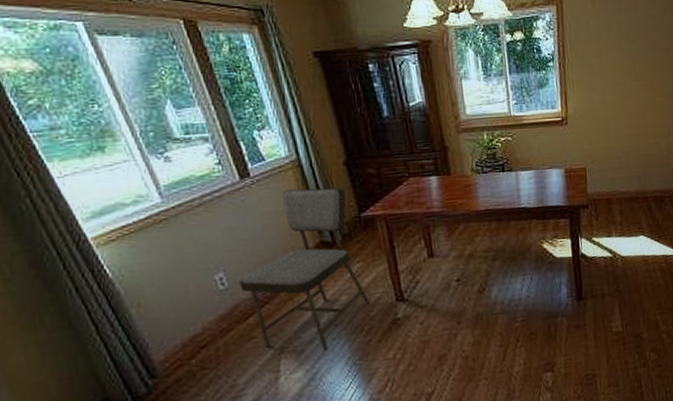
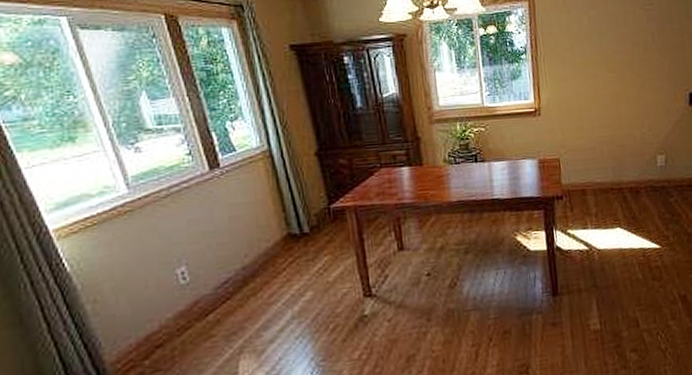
dining chair: present [239,187,371,352] -> none [201,178,337,352]

